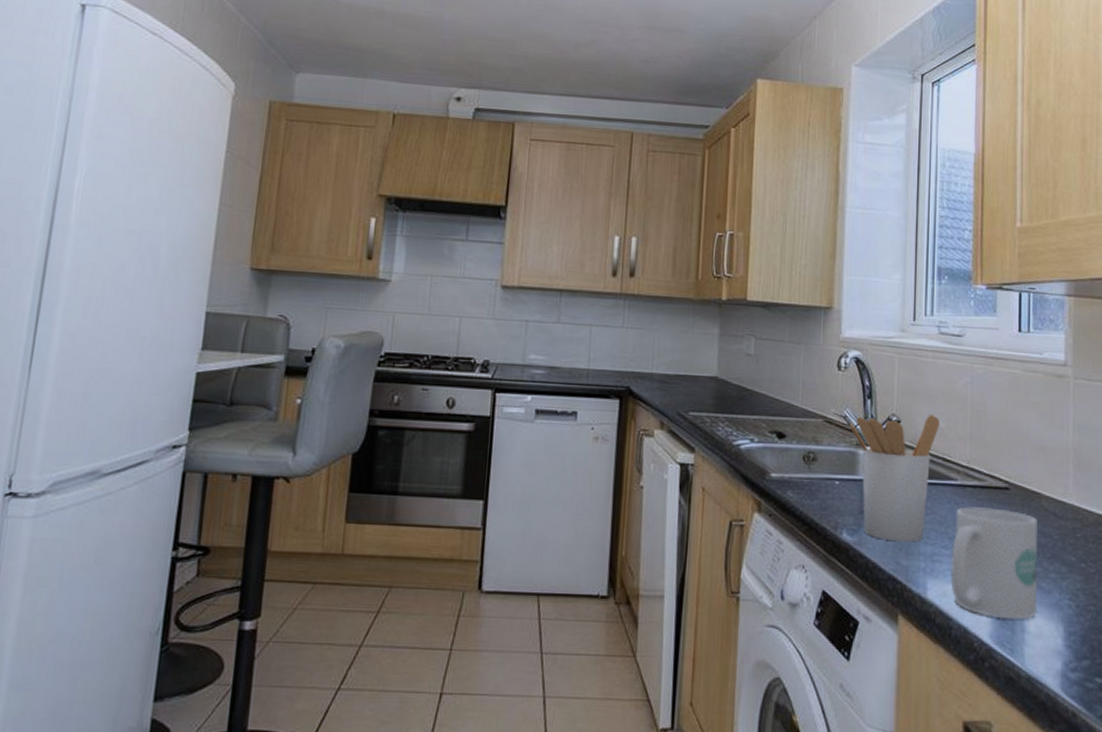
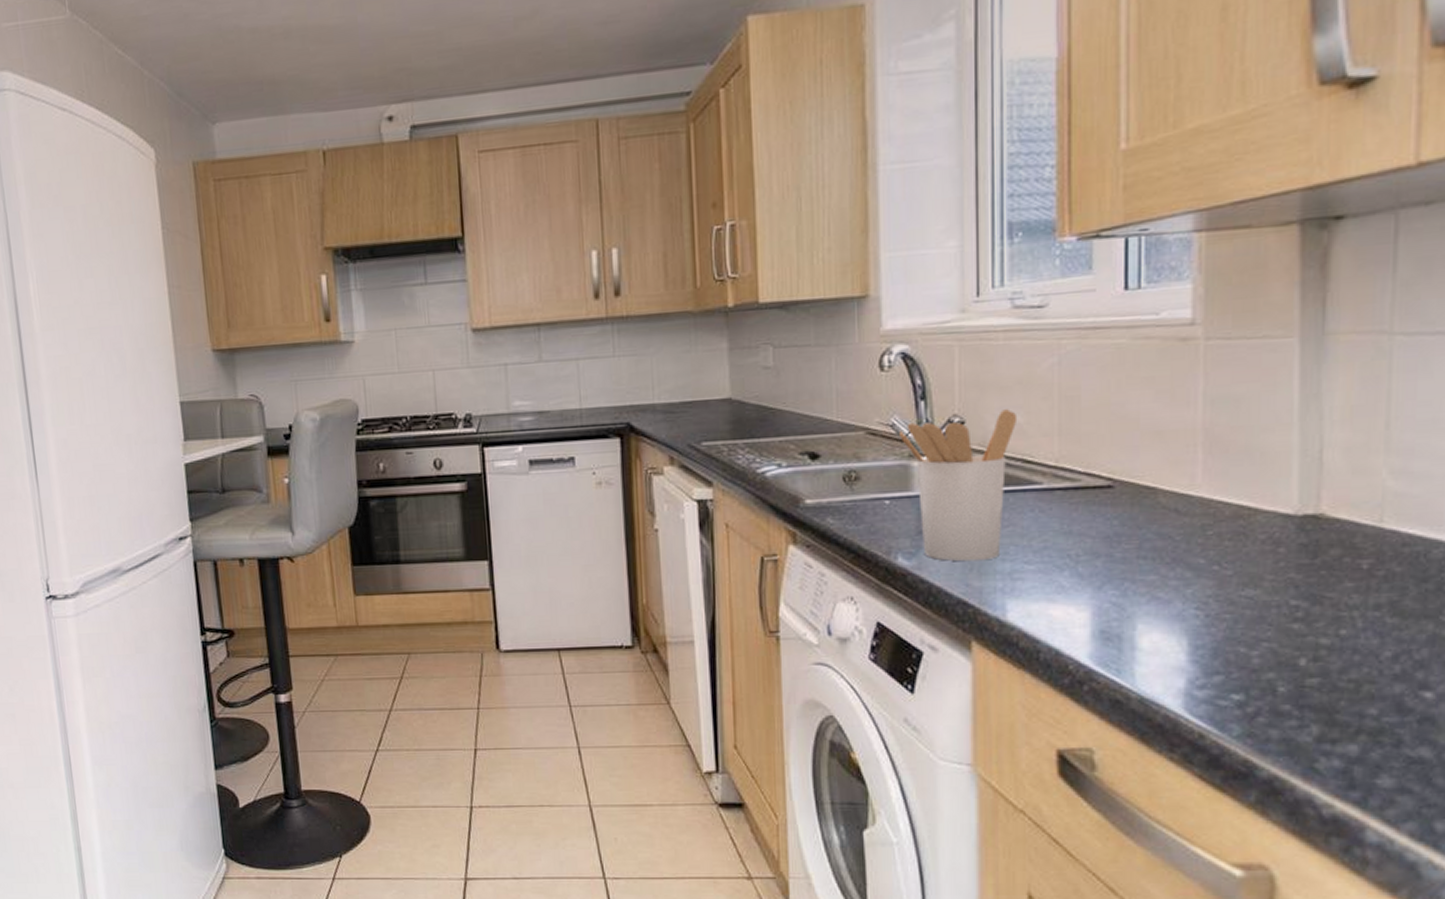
mug: present [950,507,1038,620] -> none [1037,511,1153,637]

